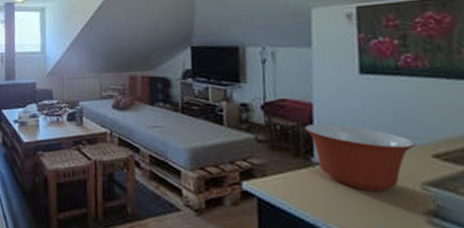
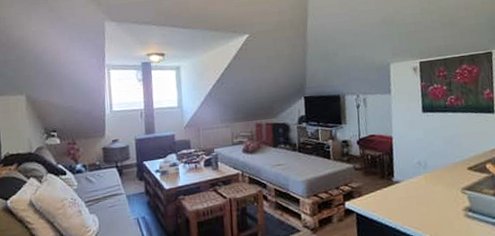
mixing bowl: present [304,123,416,192] -> none [387,151,458,199]

